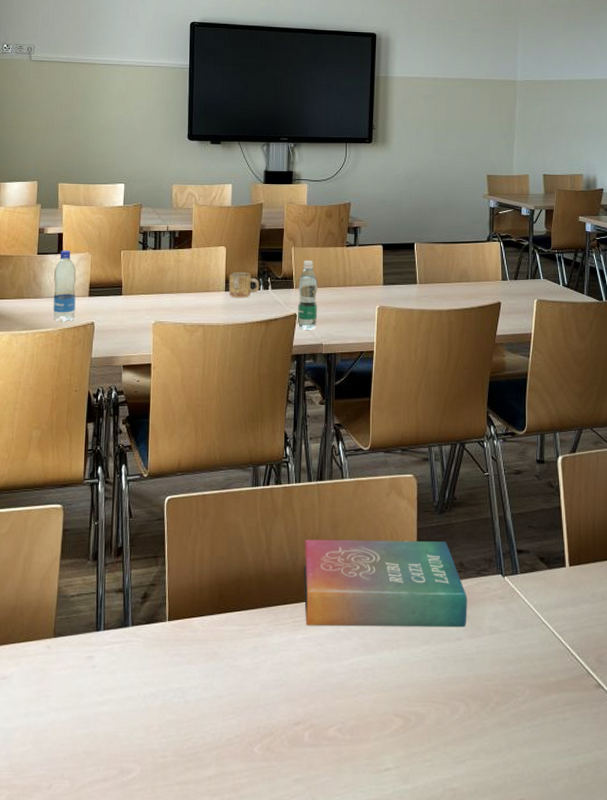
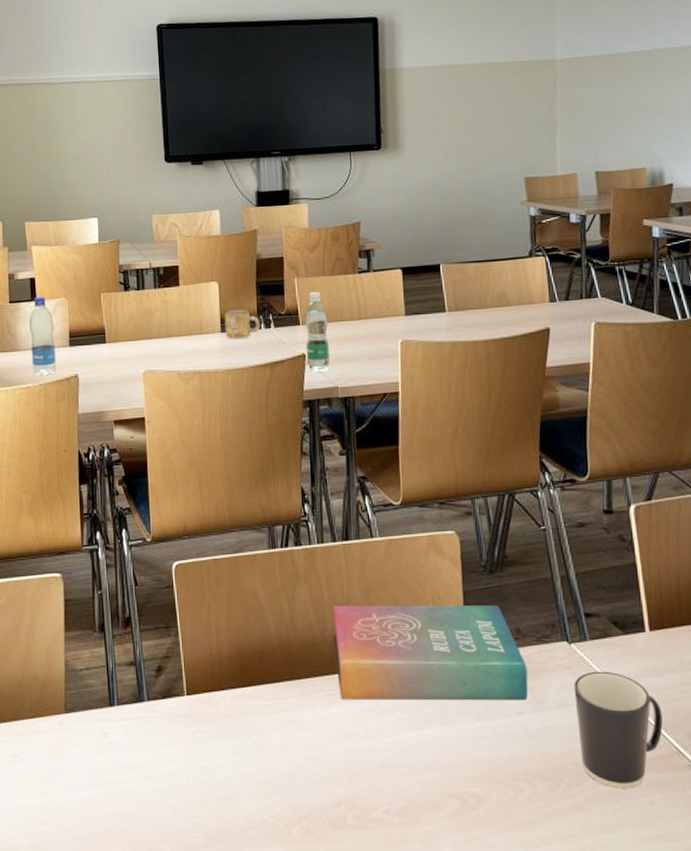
mug: none [505,601,576,707] -> present [574,671,663,789]

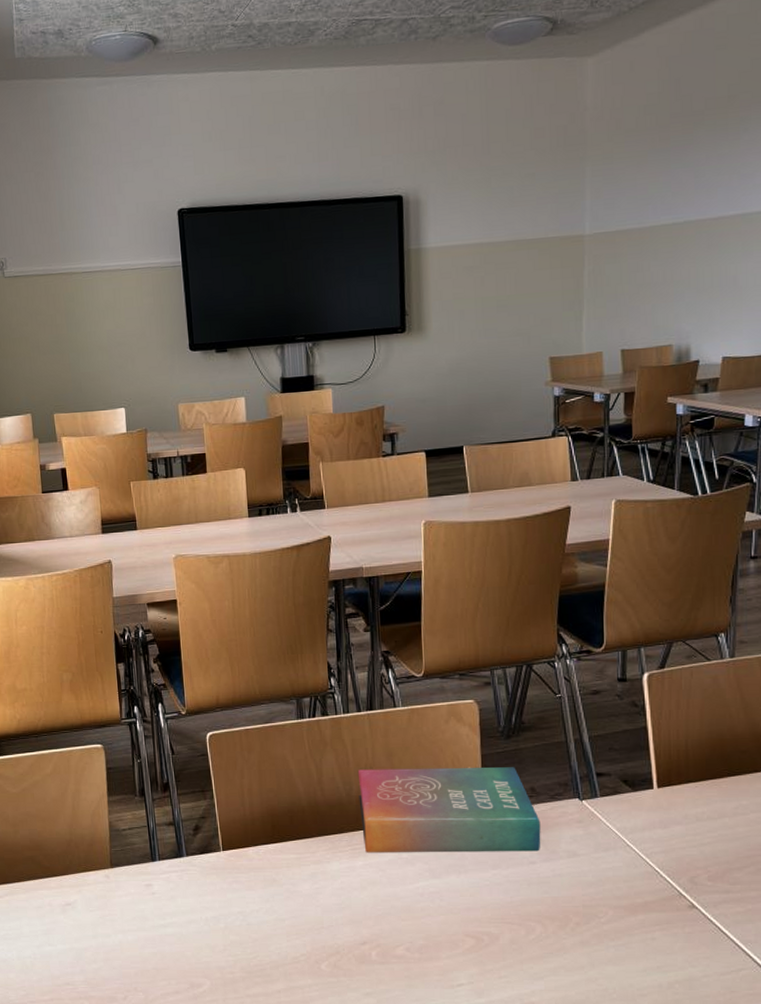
bottle: present [29,297,56,377] -> none [62,486,90,564]
mug: present [224,310,260,340] -> none [251,495,287,524]
bottle: present [305,291,330,372] -> none [330,475,355,553]
mug: present [574,671,663,789] -> none [584,824,666,927]

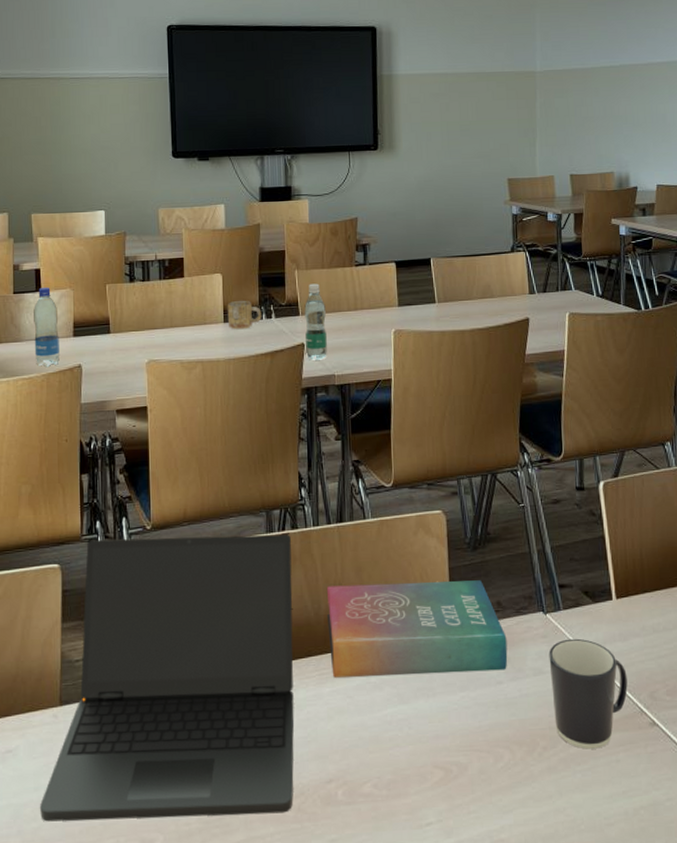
bottle: none [62,486,90,564] -> present [34,288,60,368]
laptop: none [99,720,330,968] -> present [40,534,294,822]
mug: none [251,495,287,524] -> present [227,301,262,330]
bottle: none [330,475,355,553] -> present [304,283,327,360]
mug: none [584,824,666,927] -> present [549,638,628,749]

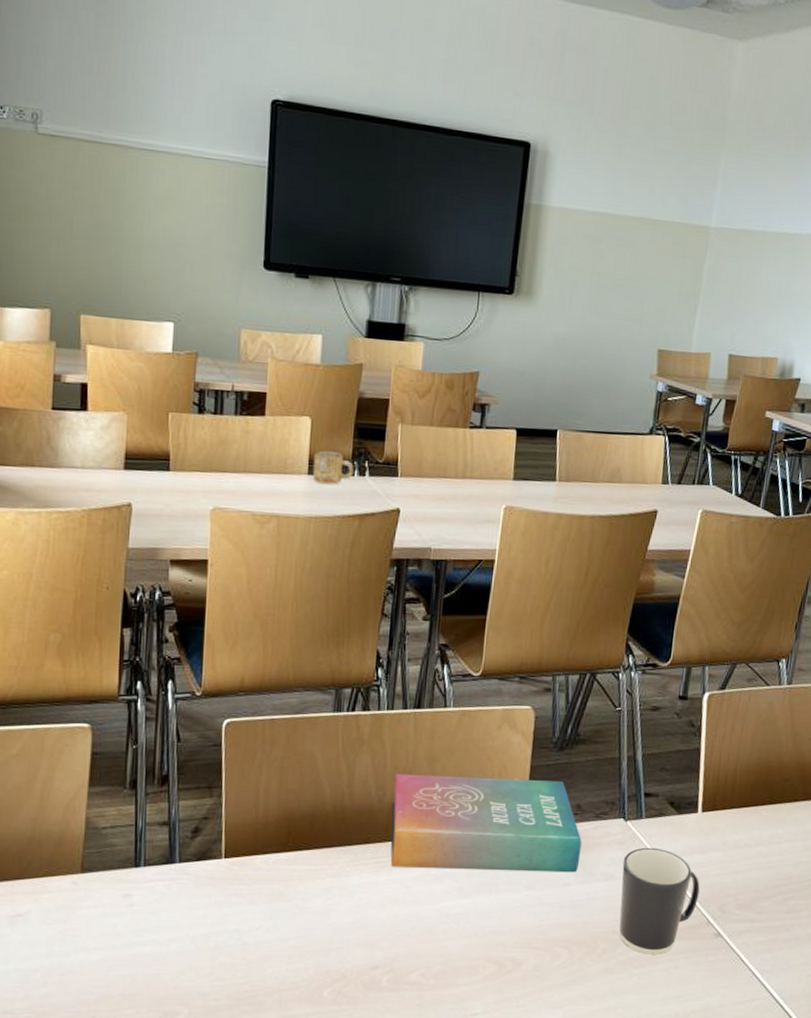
bottle: present [34,288,60,368] -> none [74,407,107,502]
laptop: present [40,534,294,822] -> none [52,701,361,995]
bottle: present [304,283,327,360] -> none [401,442,430,530]

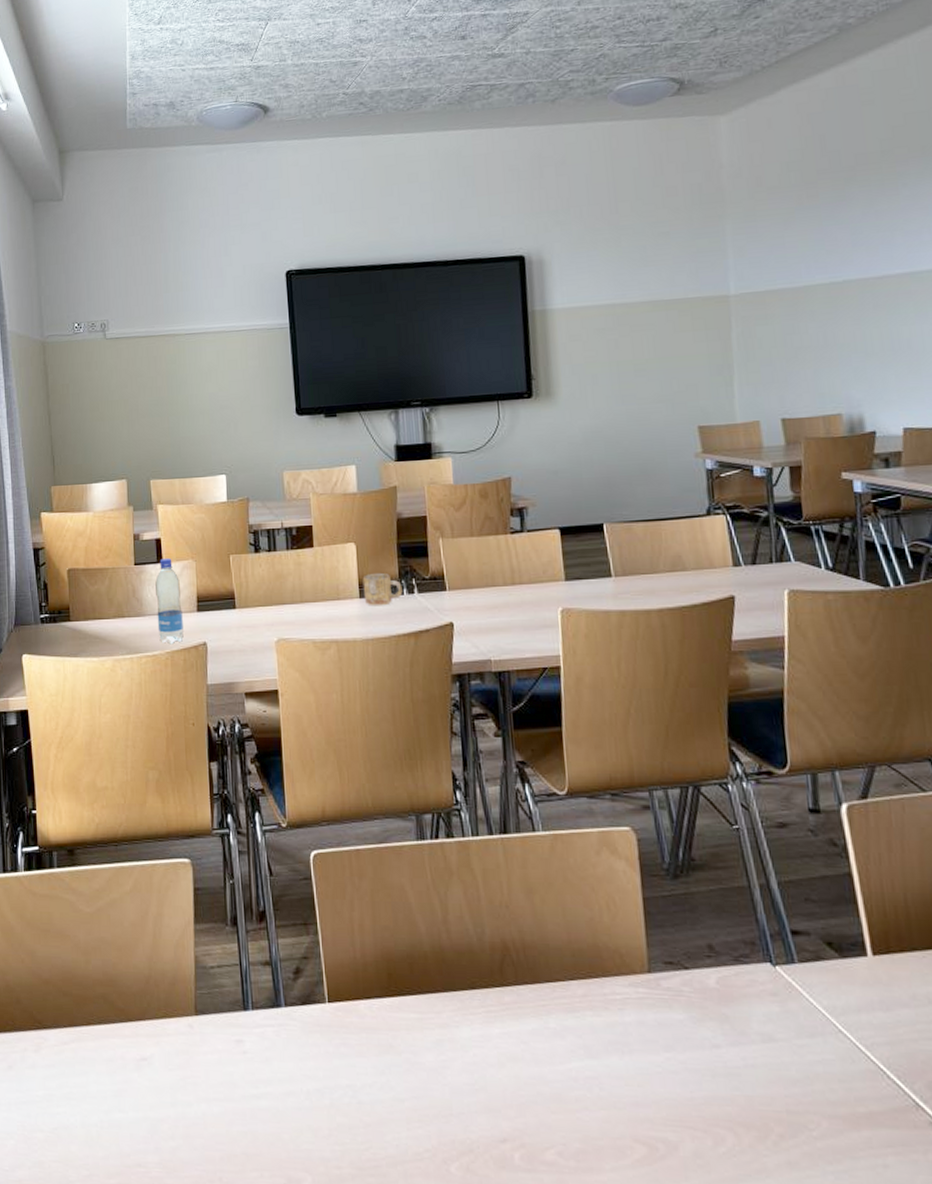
bottle: none [74,407,107,502] -> present [155,559,184,645]
book: present [390,774,582,873] -> none [490,908,726,1032]
mug: present [618,847,700,955] -> none [781,1000,895,1147]

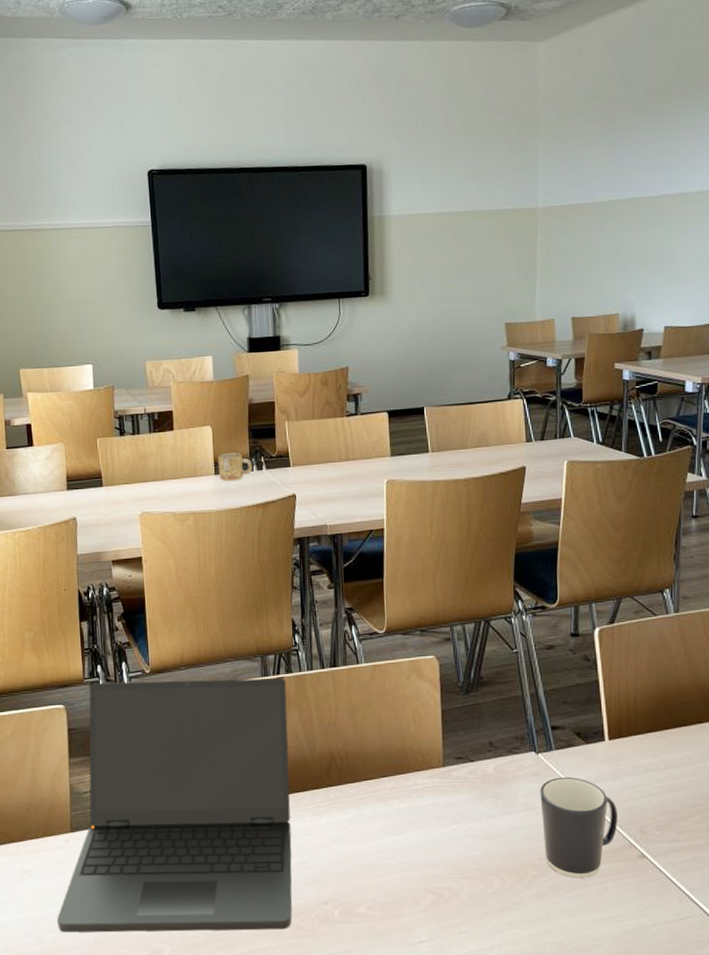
bottle: present [155,559,184,645] -> none [27,442,55,521]
laptop: none [178,834,461,1171] -> present [57,678,292,933]
mug: none [781,1000,895,1147] -> present [540,777,618,878]

